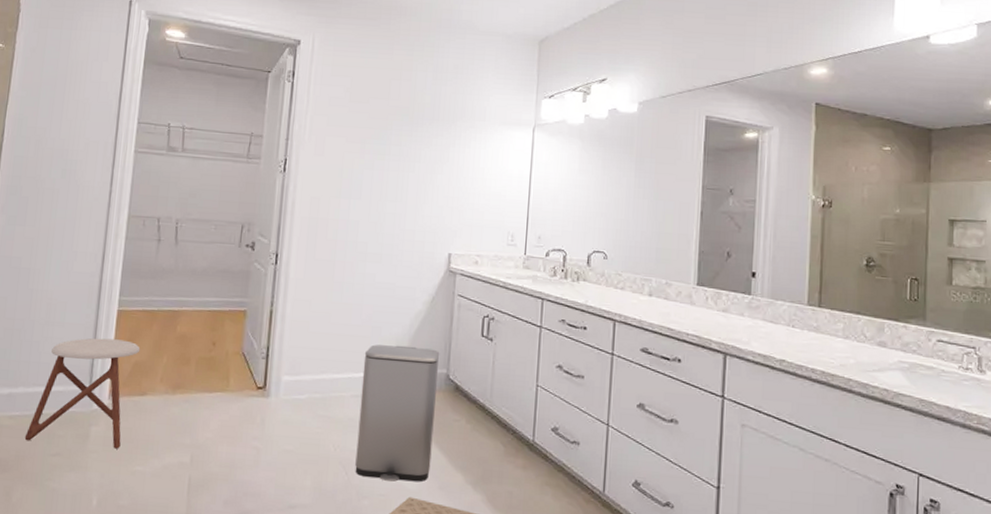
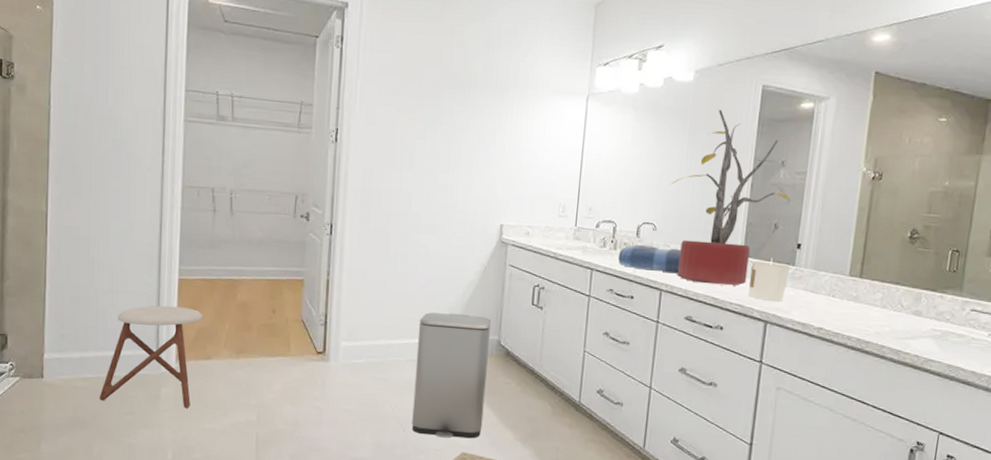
towel: none [570,273,634,304] -> present [618,244,682,274]
decorative plant: none [619,139,740,316] -> present [670,109,789,286]
candle: none [705,287,746,333] -> present [748,258,790,302]

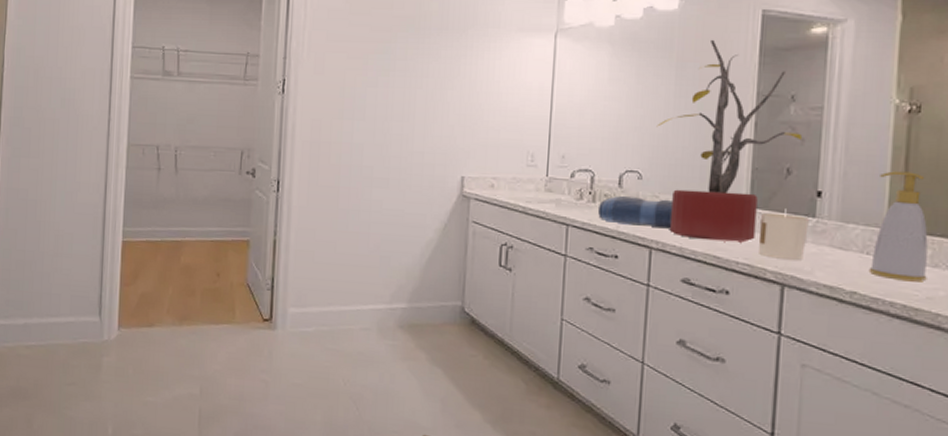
stool: present [99,305,203,408] -> none [41,269,146,380]
pedal bin: present [411,312,492,439] -> none [366,275,454,420]
soap bottle: none [833,228,881,320] -> present [868,171,928,282]

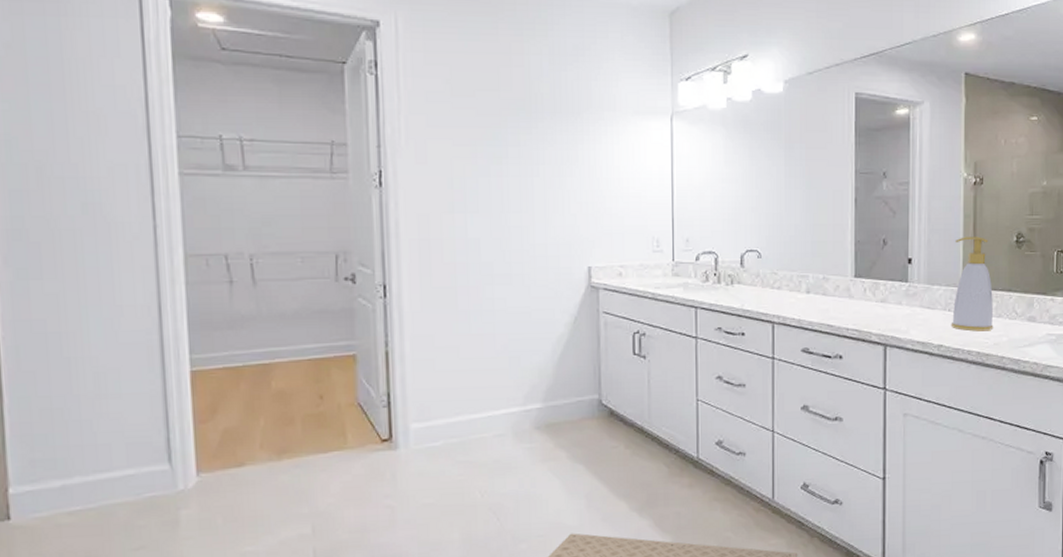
towel: present [598,195,674,229] -> none [724,274,791,303]
decorative plant: present [656,39,803,243] -> none [771,121,894,311]
candle: present [759,209,809,261] -> none [865,276,903,323]

